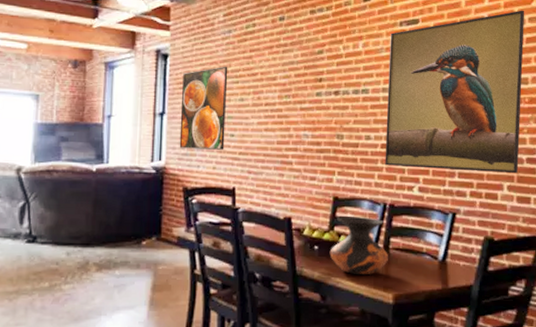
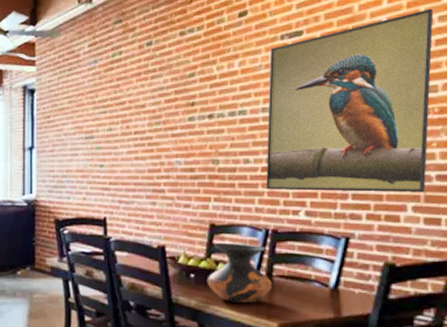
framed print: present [179,66,228,150] -> none [49,97,95,181]

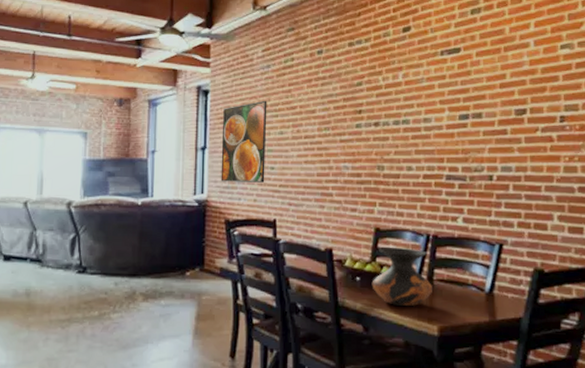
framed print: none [49,97,95,181] -> present [220,100,267,183]
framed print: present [266,8,434,193] -> none [427,34,574,203]

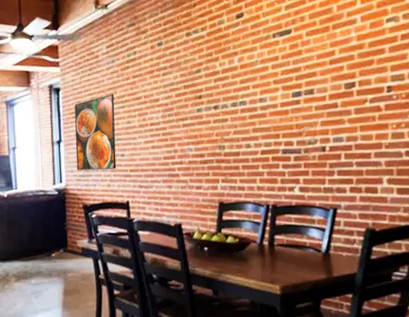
vase: present [371,248,432,307] -> none [218,218,274,271]

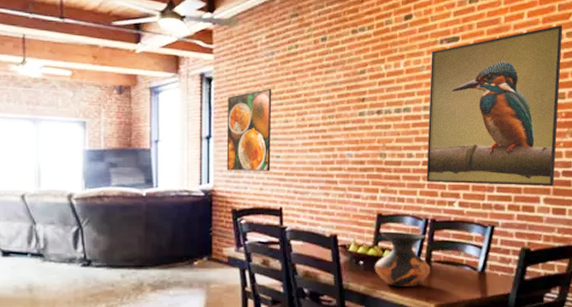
vase: none [218,218,274,271] -> present [374,232,430,288]
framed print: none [264,8,399,170] -> present [426,25,563,187]

